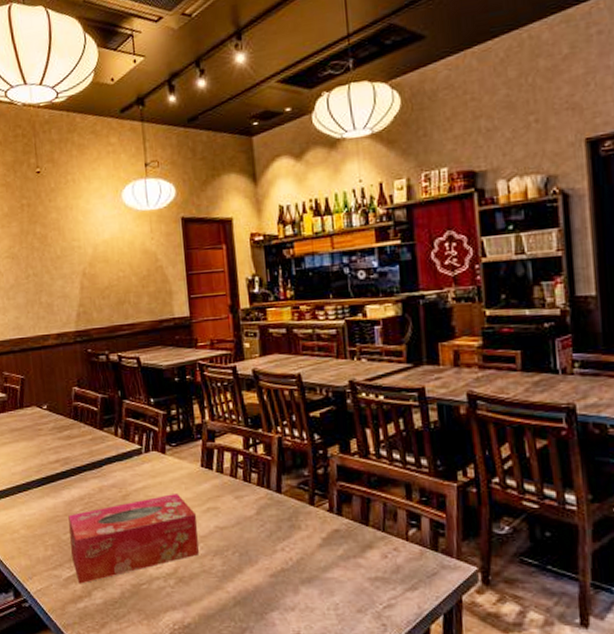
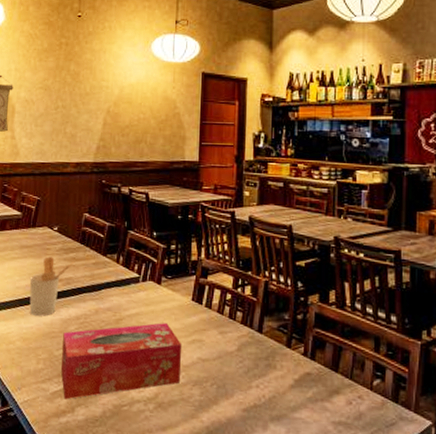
utensil holder: none [25,437,70,501] -> present [29,257,74,316]

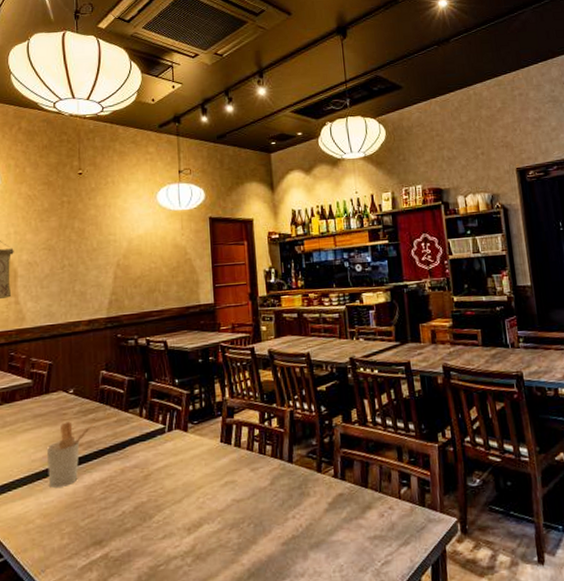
tissue box: present [61,323,183,400] -> none [88,470,216,572]

